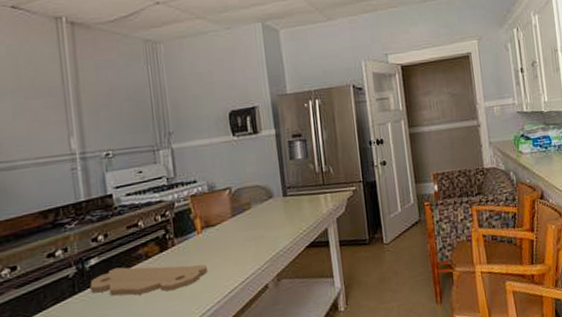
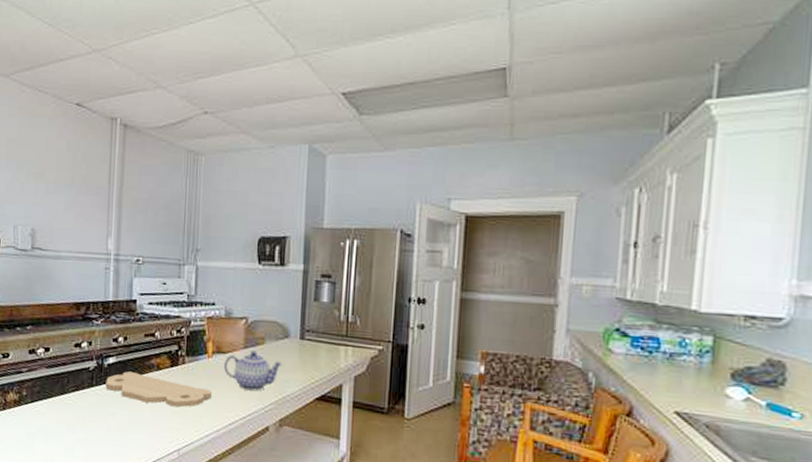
teapot: none [215,216,272,256] -> present [224,350,283,392]

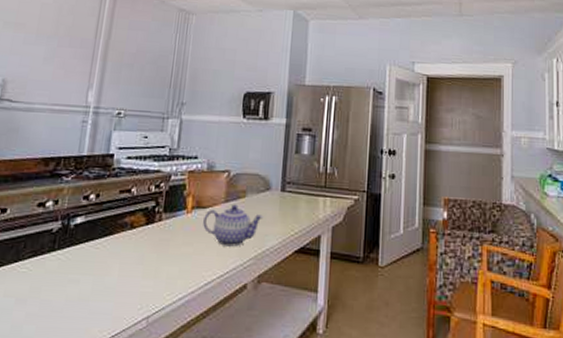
cutting board: present [105,371,212,408] -> none [69,232,189,269]

